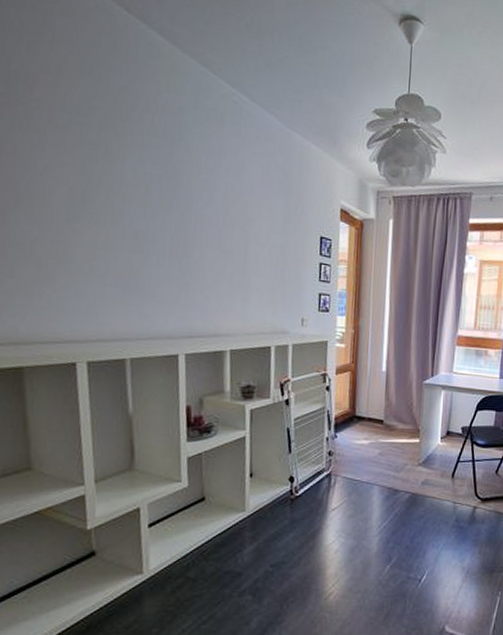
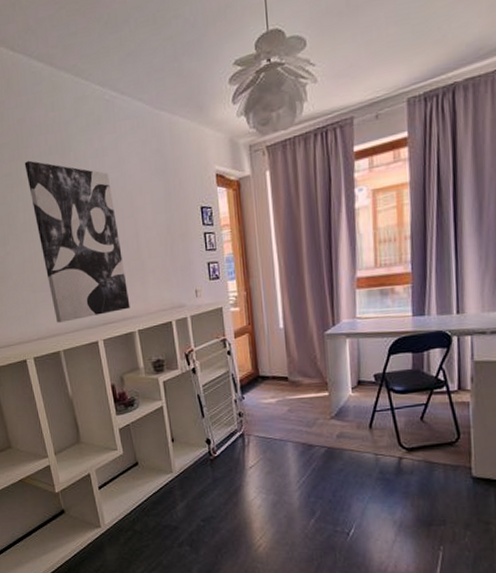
wall art: none [118,135,226,327] -> present [24,160,130,323]

